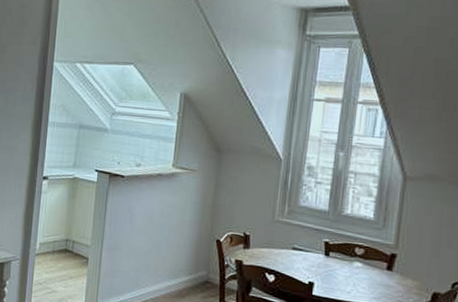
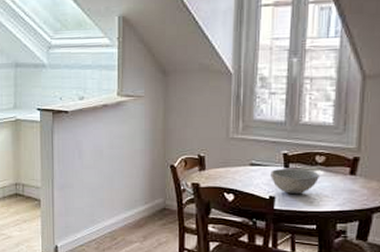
bowl: none [311,256,358,283] -> present [270,168,319,195]

